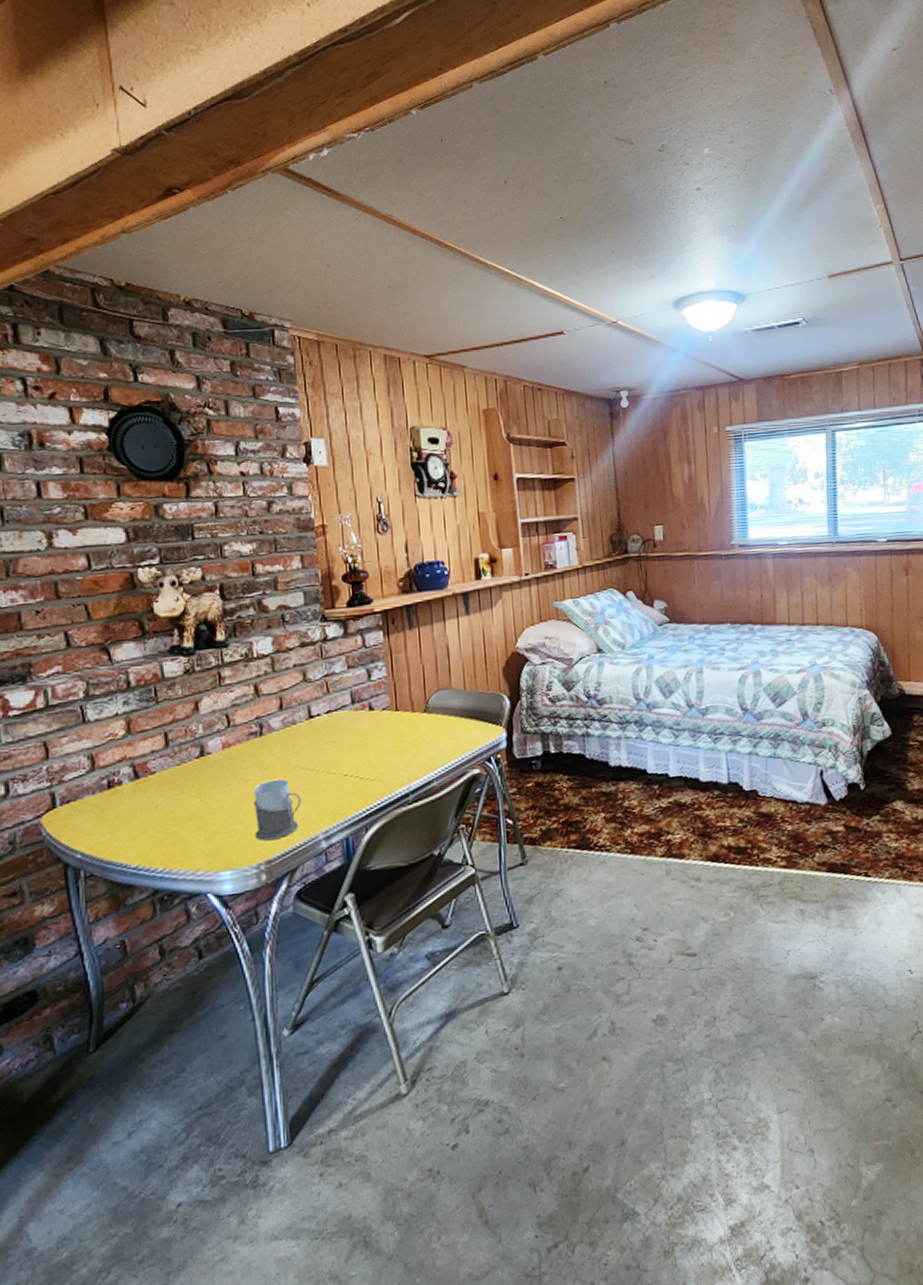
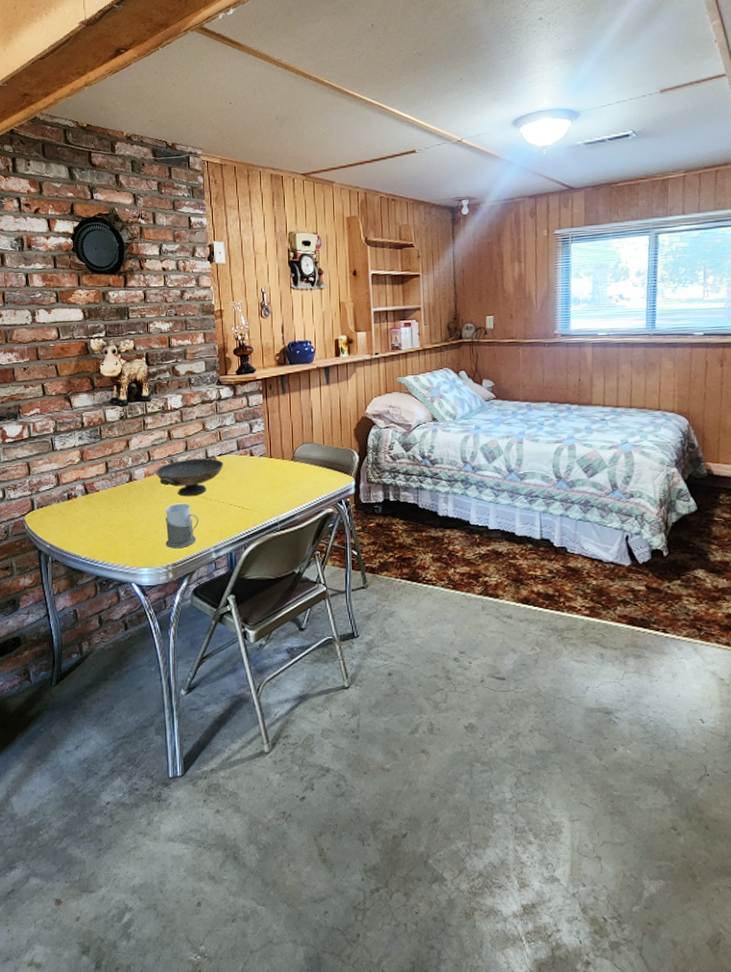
decorative bowl: none [238,713,334,771] -> present [156,455,224,497]

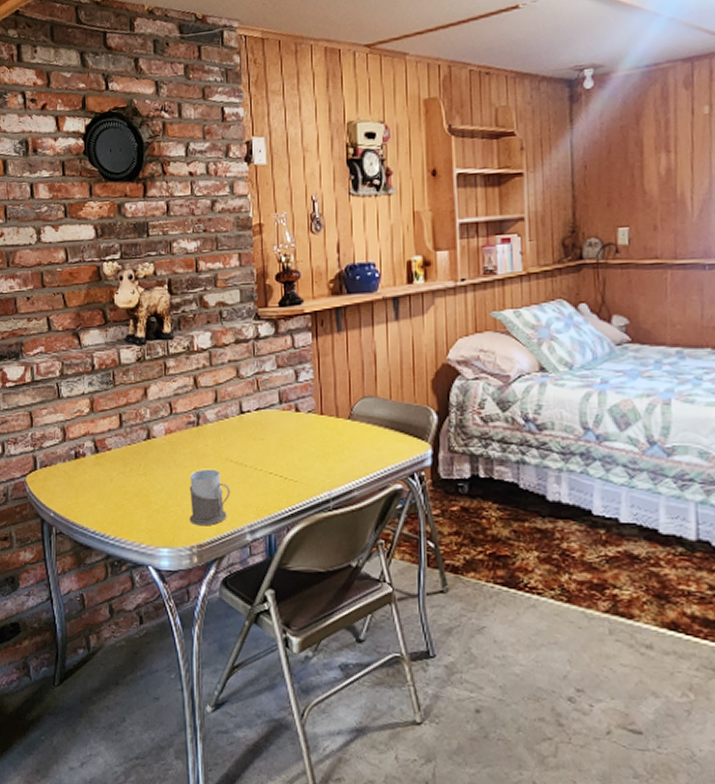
decorative bowl: present [156,455,224,497] -> none [179,410,262,461]

